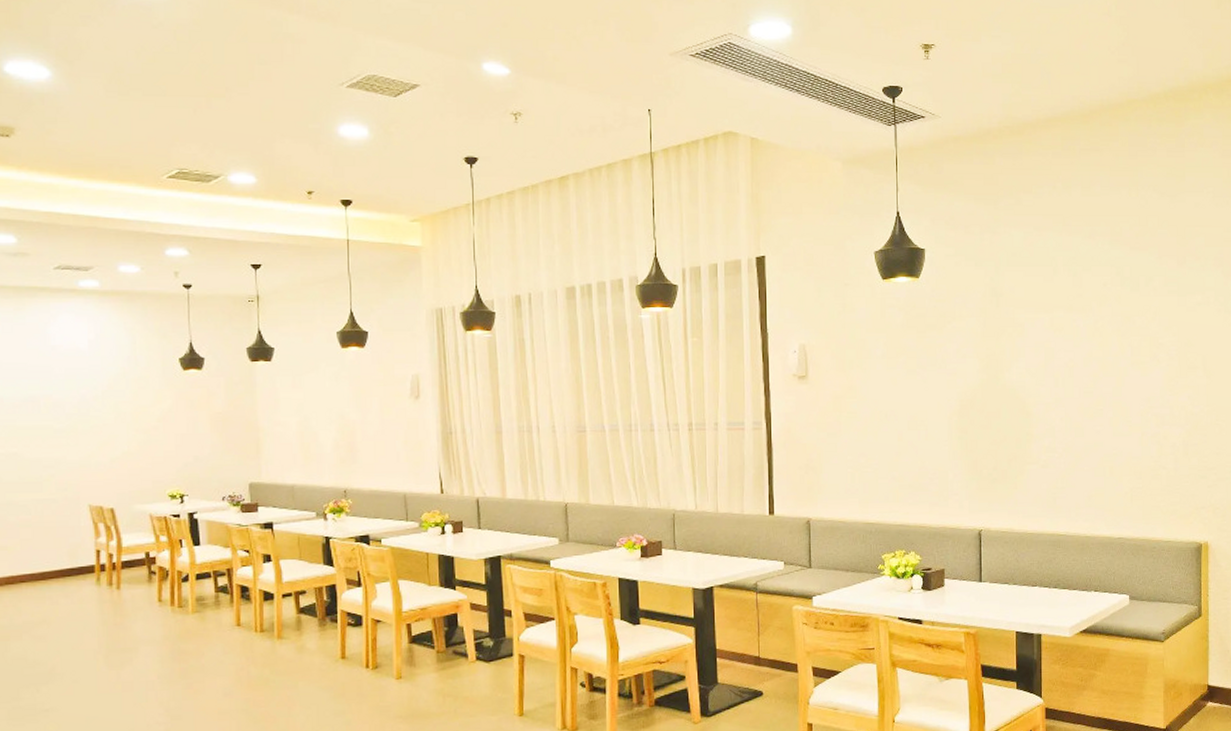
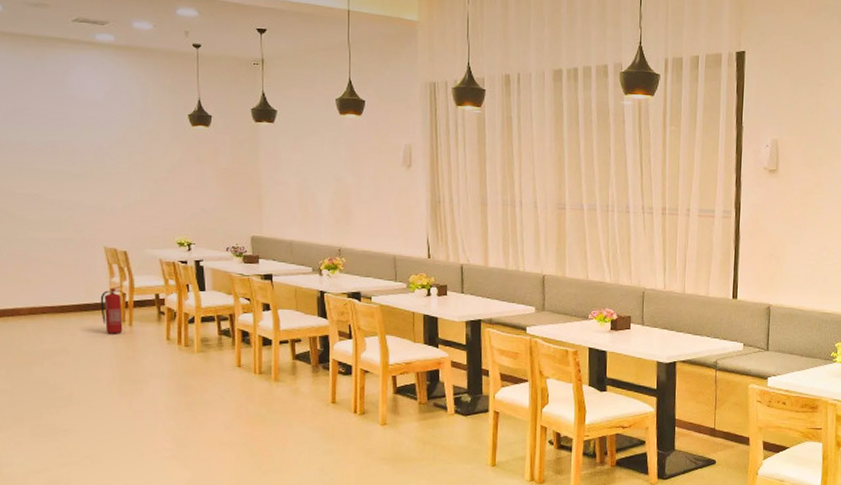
fire extinguisher: none [85,546,110,600] -> present [100,286,123,334]

